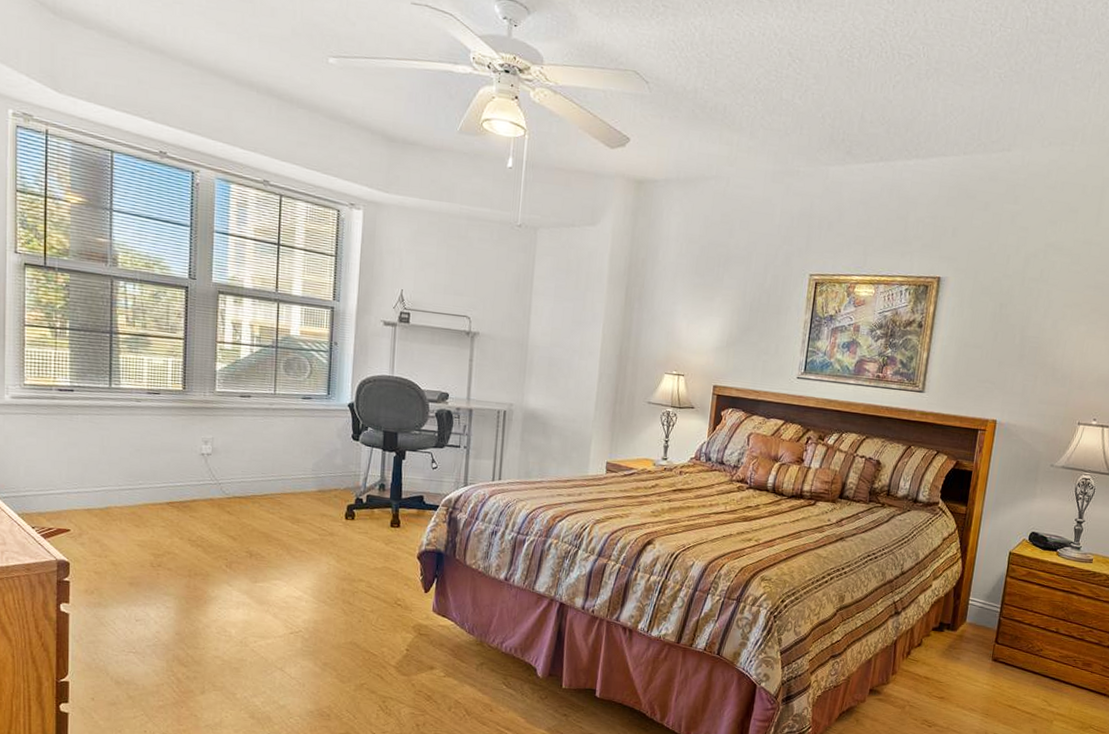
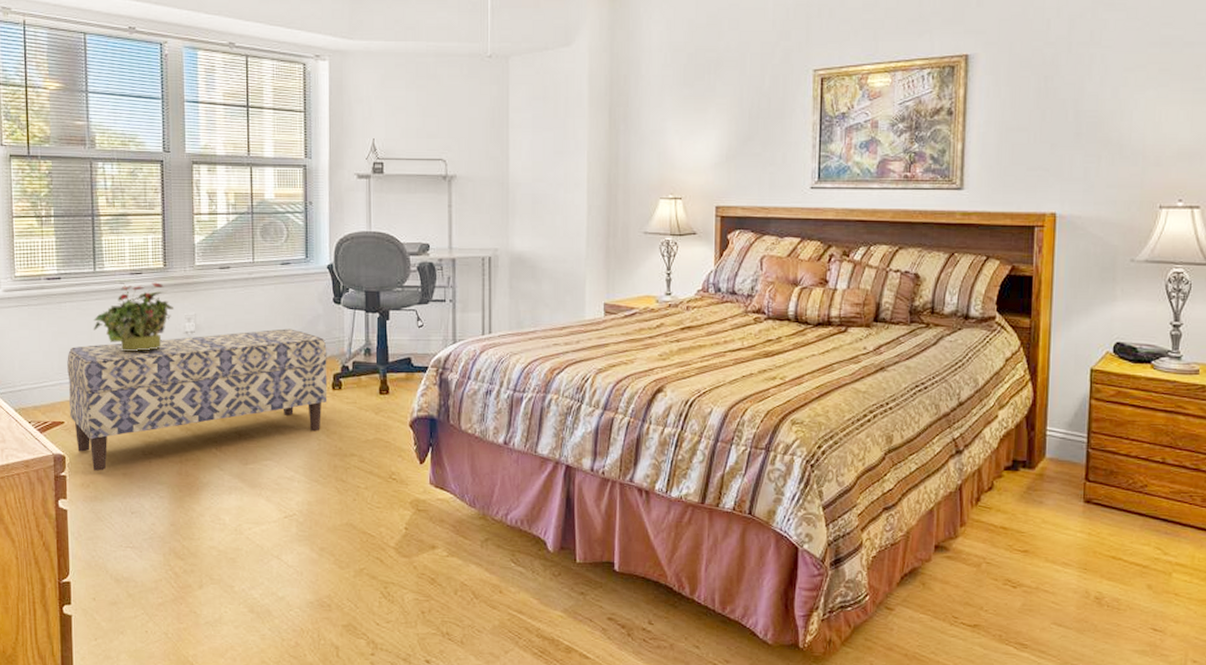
bench: none [76,458,343,579] -> present [67,328,328,471]
potted plant: none [105,402,192,468] -> present [93,282,175,352]

